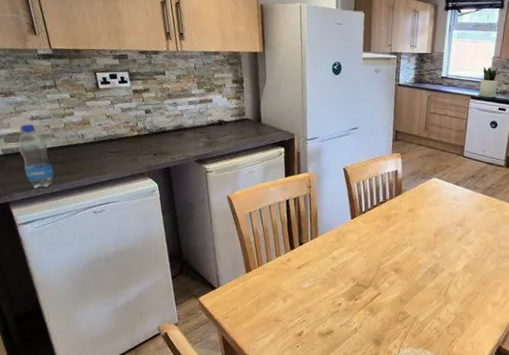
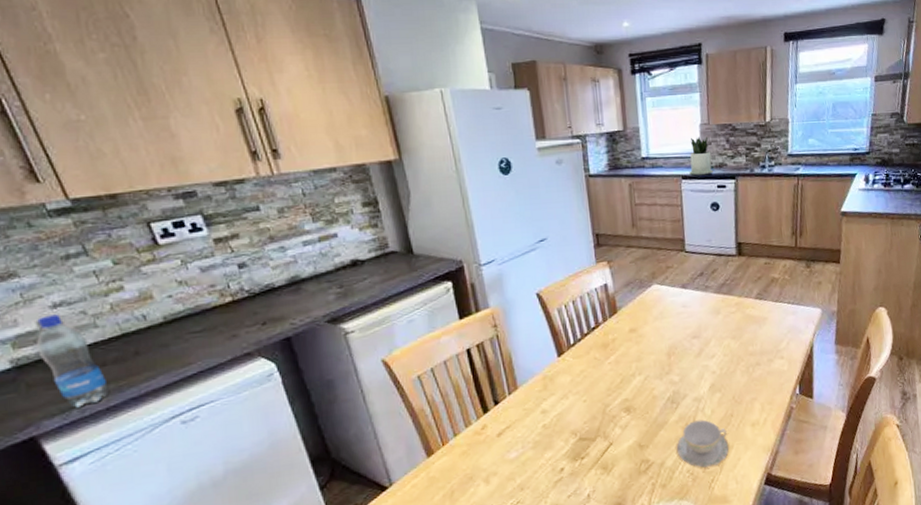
teacup: none [429,290,472,330] -> present [676,419,730,468]

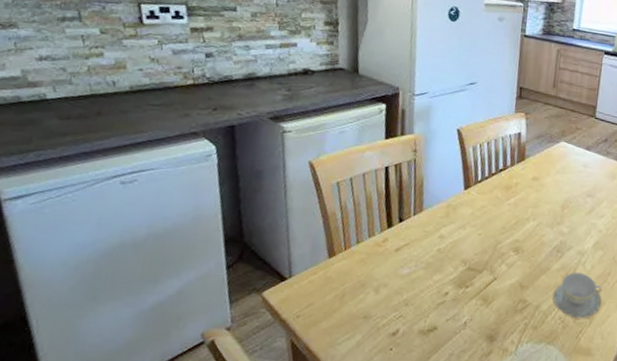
bottle: present [37,314,110,408] -> none [15,65,68,152]

